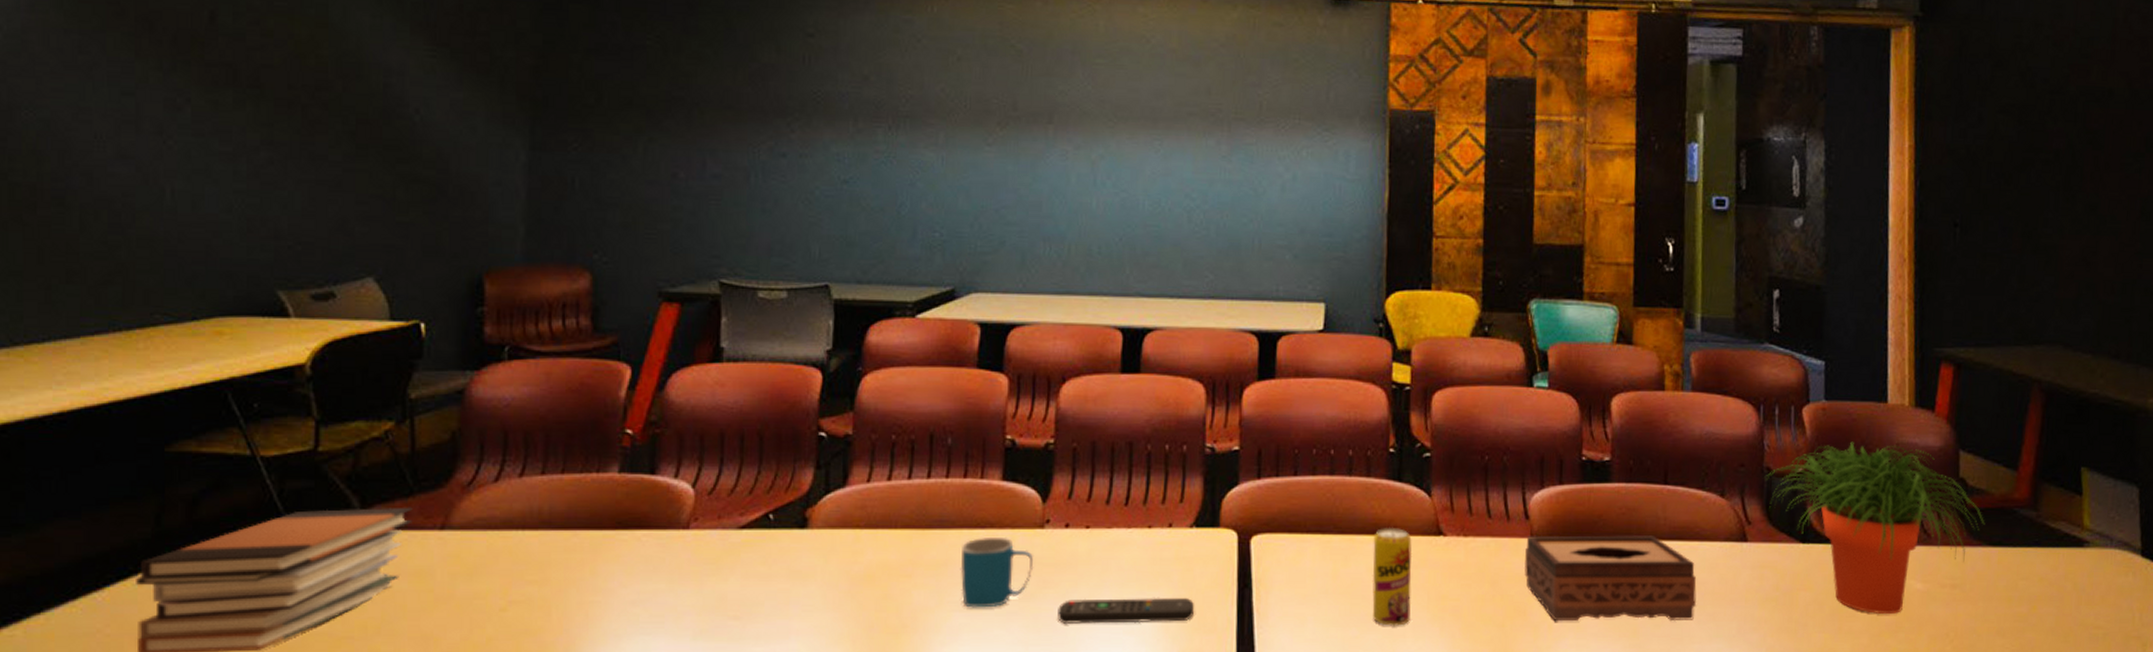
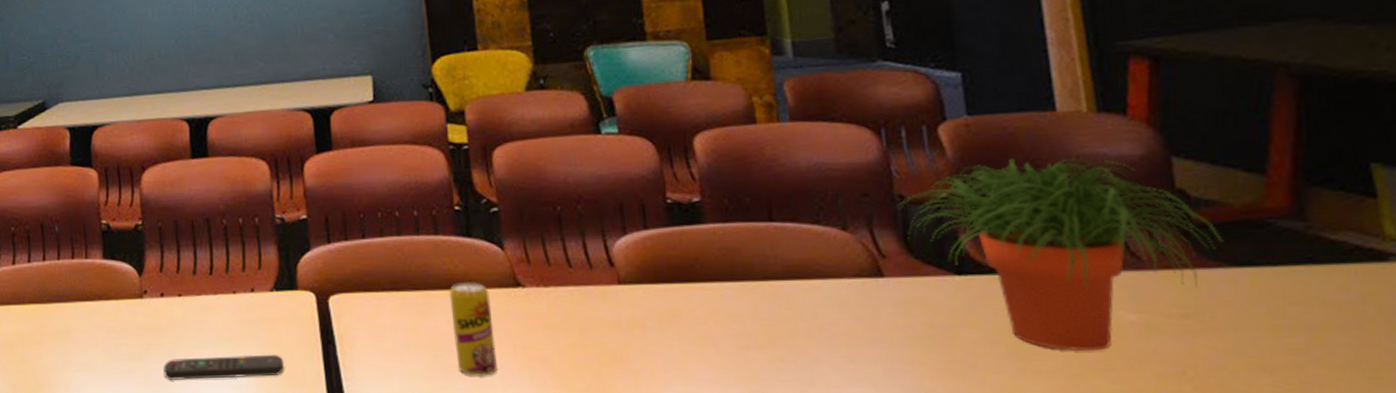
mug: present [960,536,1034,608] -> none [77,307,139,368]
tissue box: present [1524,535,1697,622] -> none [614,276,828,368]

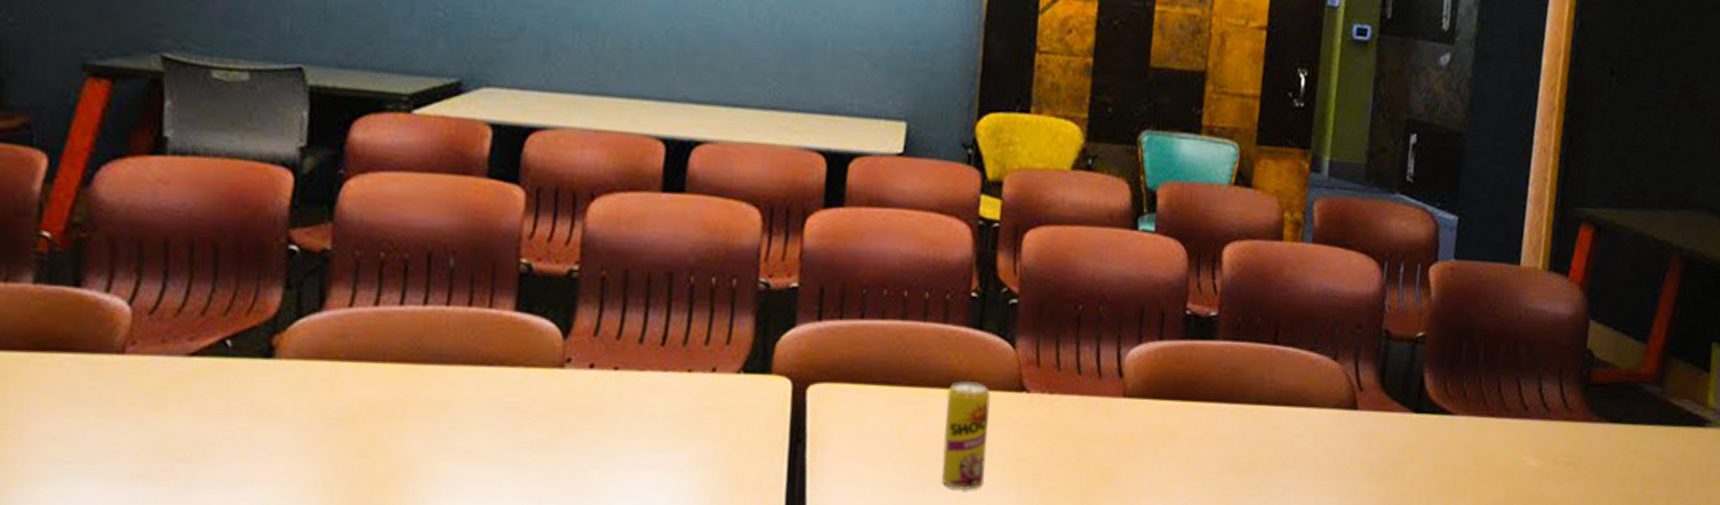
remote control: present [163,354,285,380] -> none [577,449,740,479]
potted plant: present [898,157,1224,352] -> none [1383,305,1608,492]

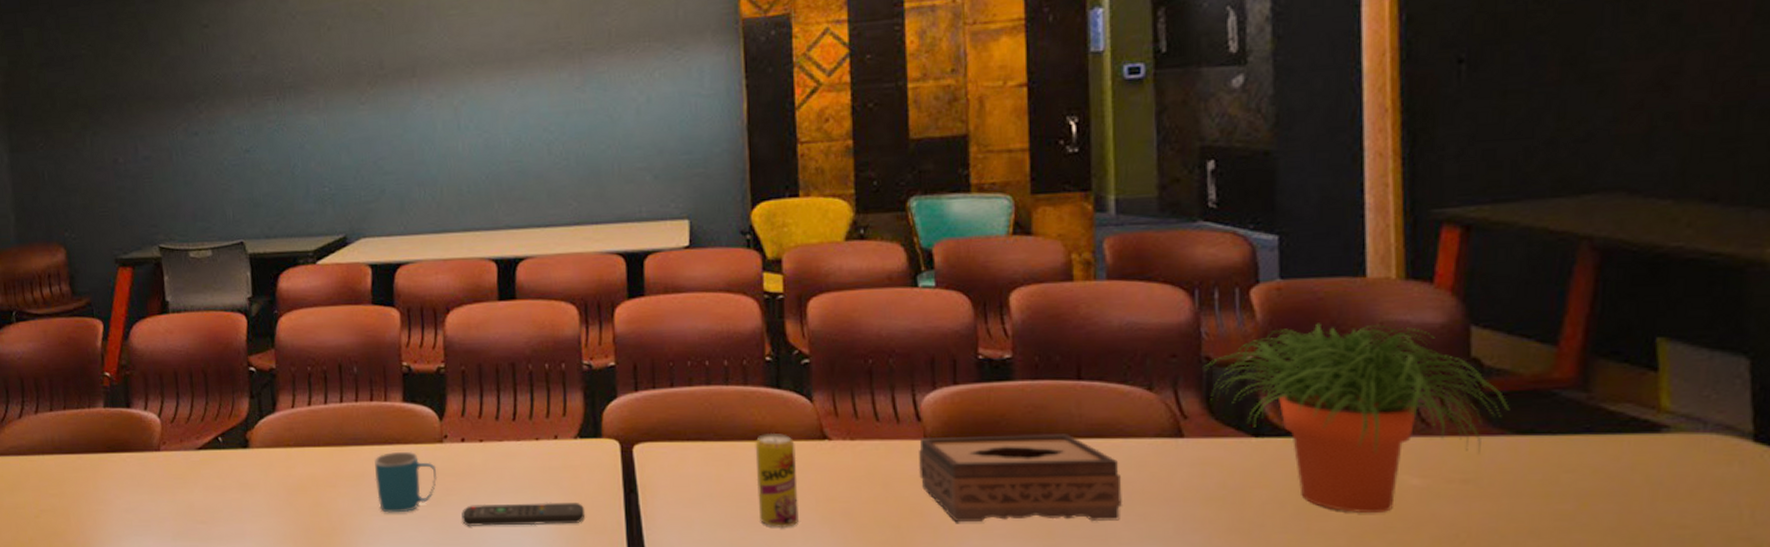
mug: none [461,376,551,457] -> present [374,451,438,513]
remote control: none [577,449,740,479] -> present [461,502,586,526]
tissue box: none [1113,394,1300,492] -> present [919,434,1123,523]
potted plant: none [1383,305,1608,492] -> present [1204,323,1510,514]

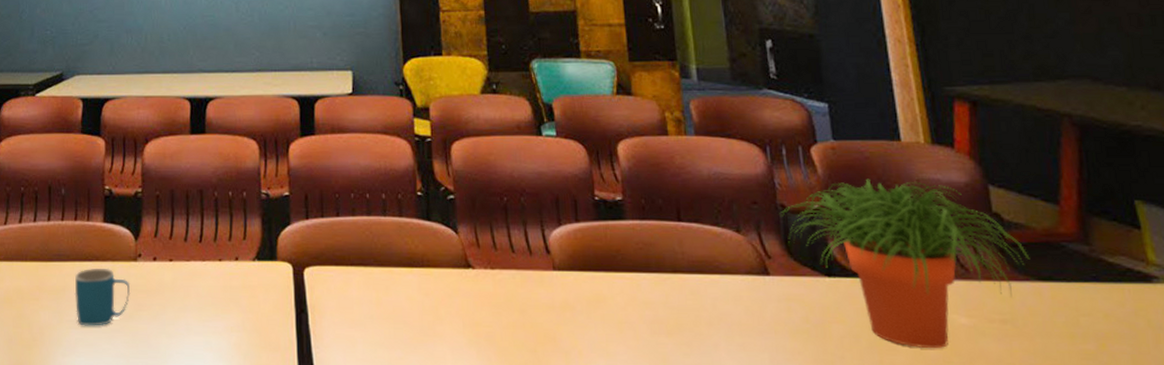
remote control: present [461,502,586,526] -> none [151,319,261,342]
beverage can: present [755,433,799,529] -> none [409,260,448,350]
tissue box: present [919,434,1123,523] -> none [550,268,725,350]

